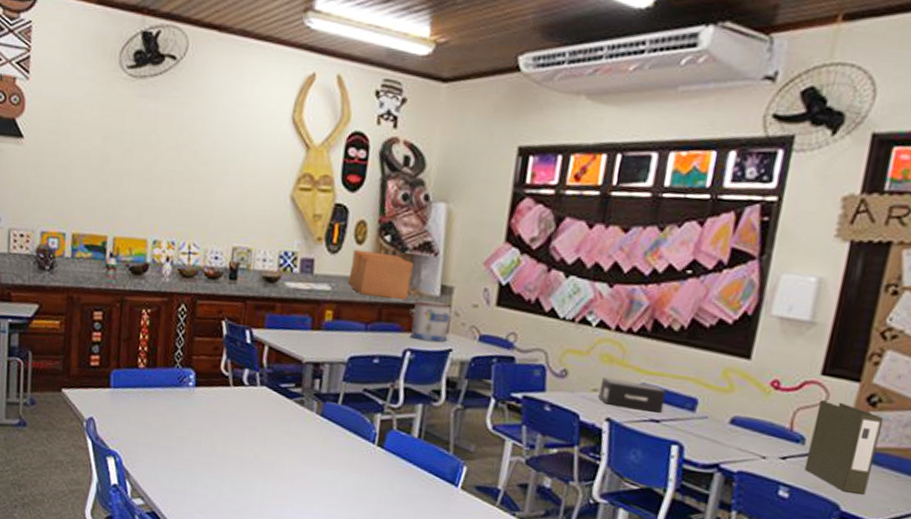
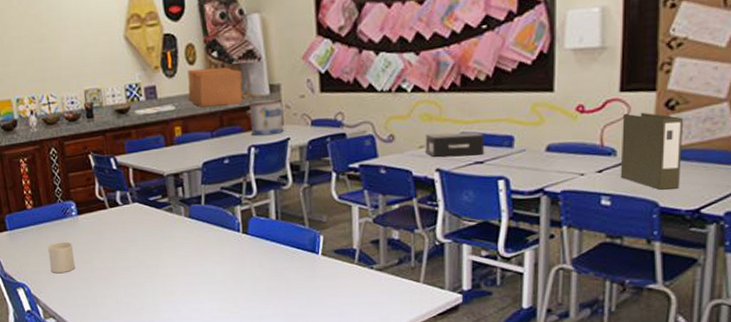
mug: none [150,413,182,450] -> present [47,242,76,274]

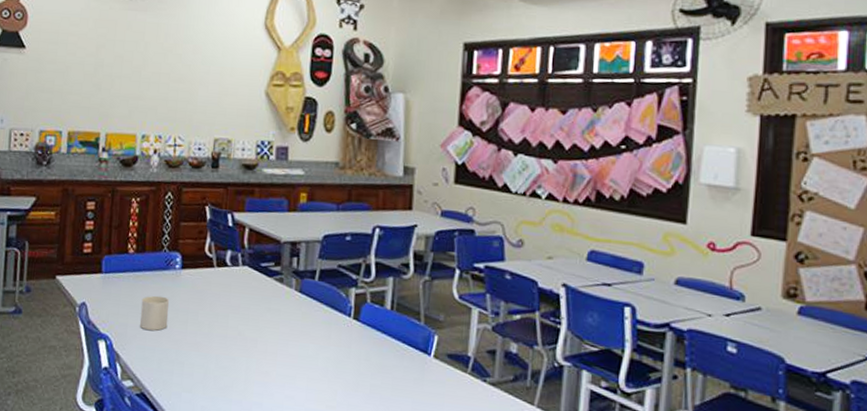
cardboard box: present [187,67,243,109] -> none [319,137,379,181]
paint can: present [246,99,286,137] -> none [376,181,418,220]
box: present [425,131,485,158] -> none [553,246,614,277]
binder: present [620,112,684,190] -> none [747,258,813,347]

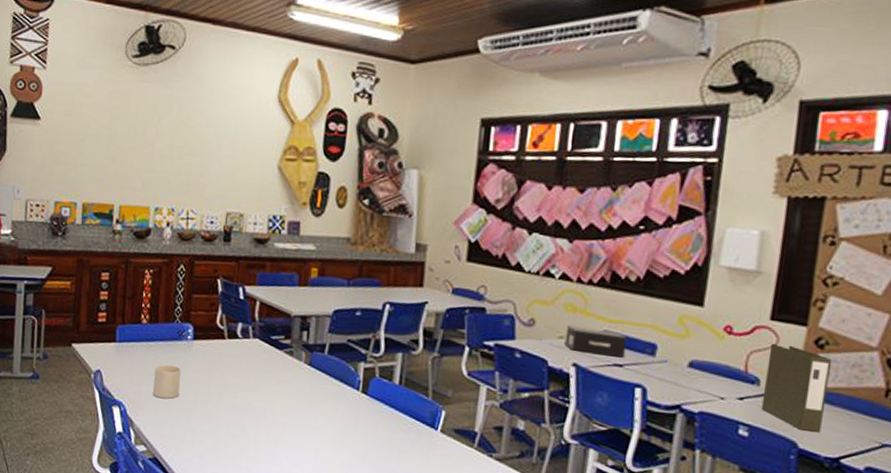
box: none [553,246,614,277] -> present [564,325,627,358]
binder: none [747,258,813,347] -> present [761,343,832,433]

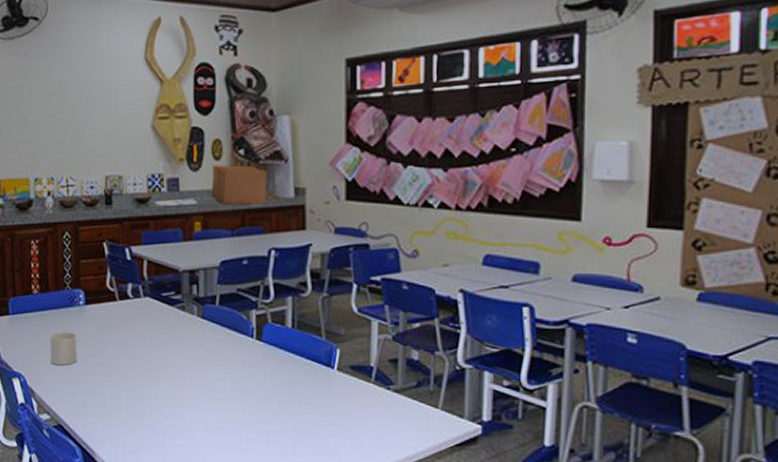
cardboard box: none [331,212,391,257] -> present [211,165,268,206]
box: present [564,325,627,358] -> none [449,253,510,279]
binder: present [761,343,832,433] -> none [647,250,711,332]

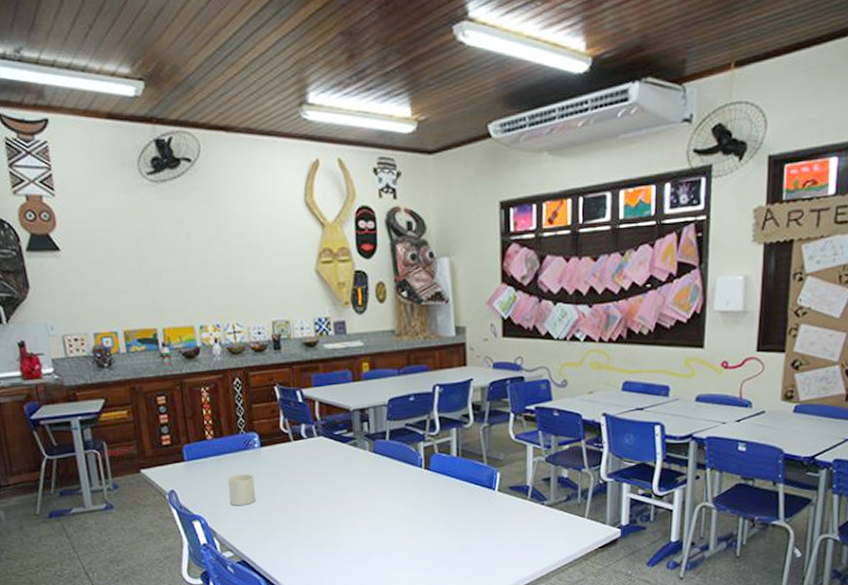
cardboard box: present [211,165,268,206] -> none [377,307,430,346]

